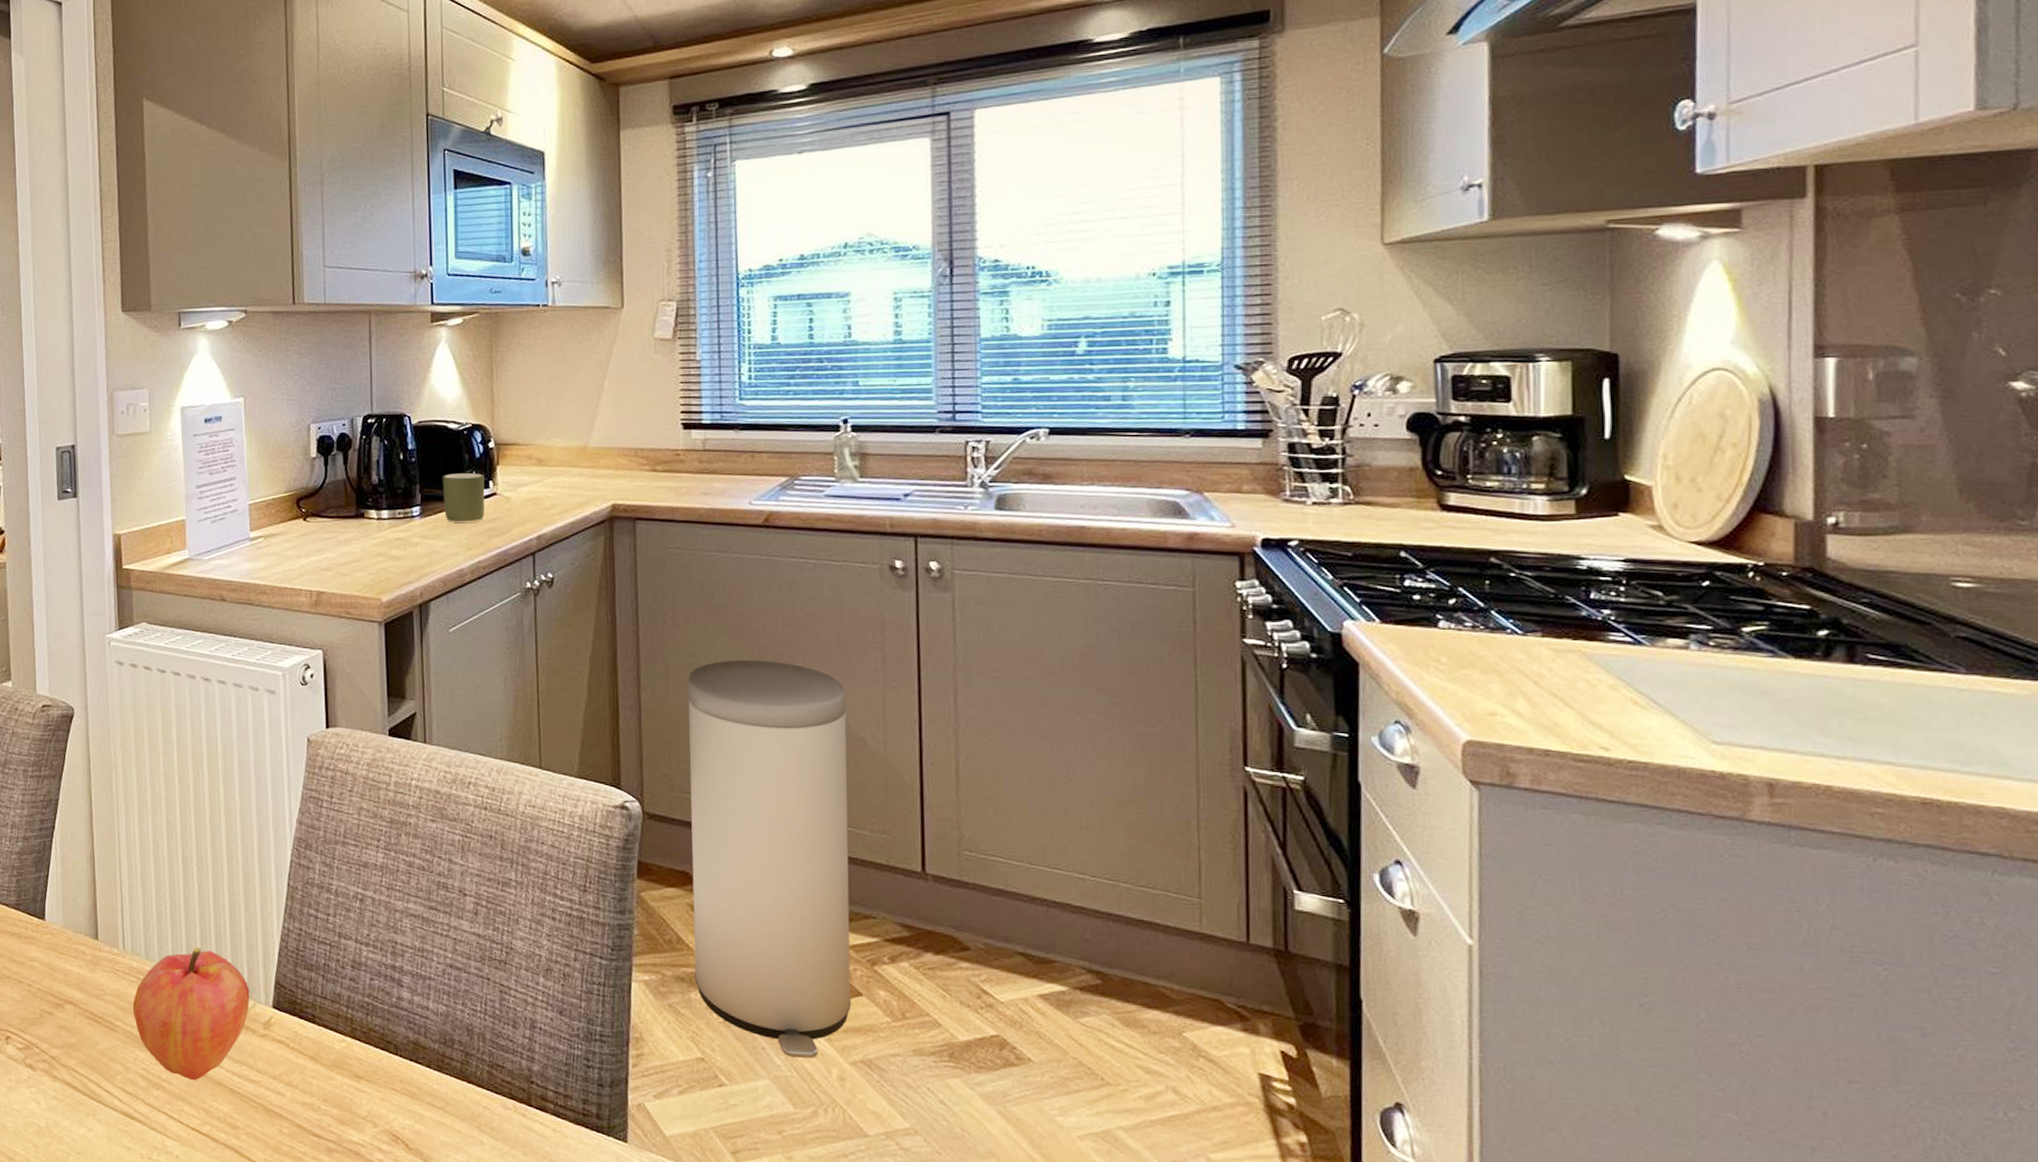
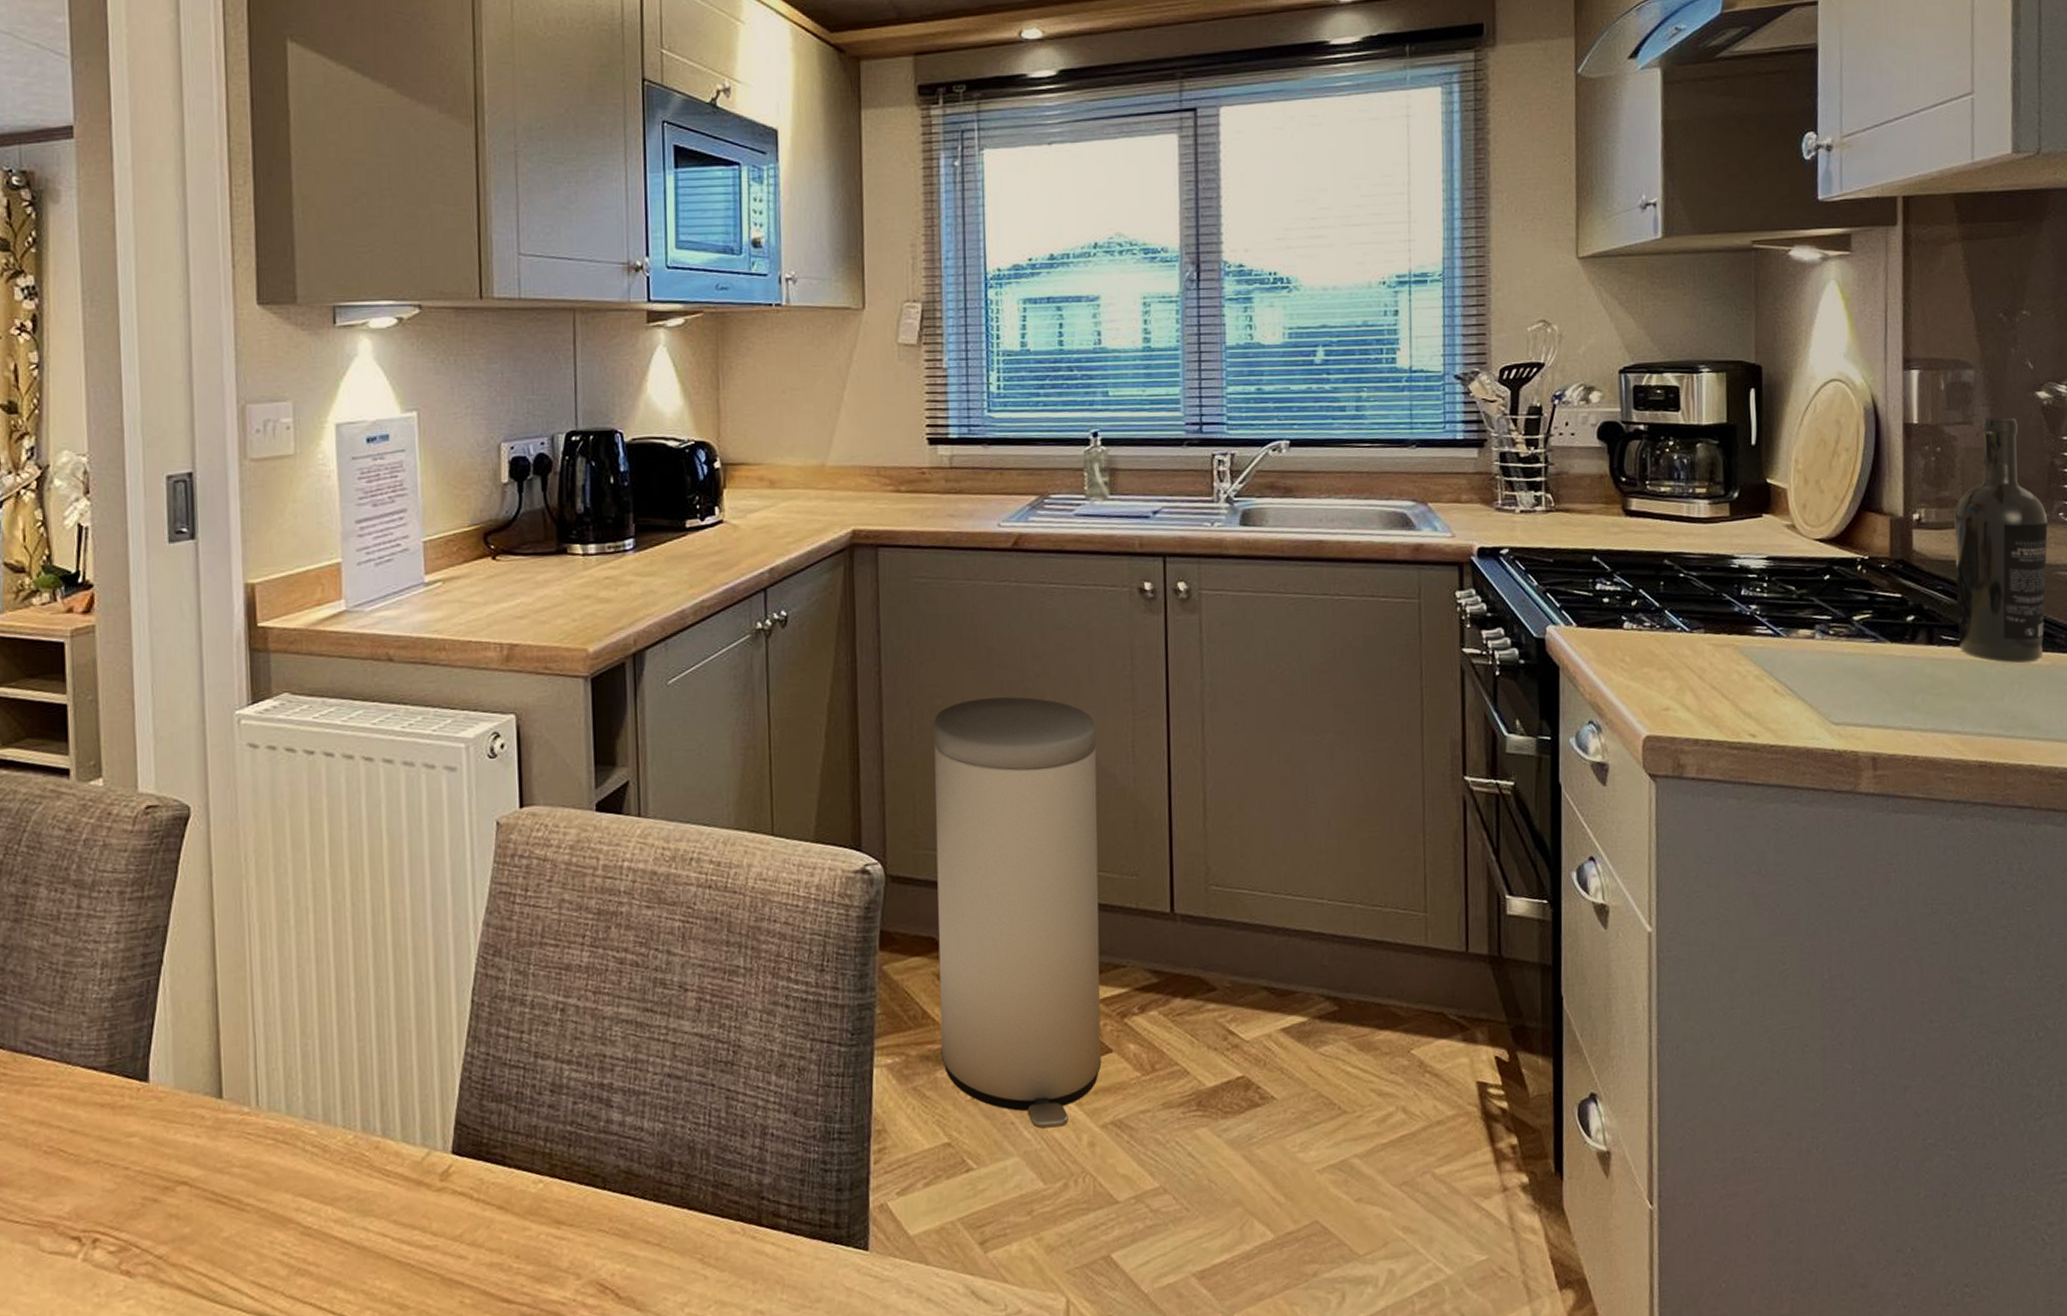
fruit: present [132,948,250,1081] -> none [268,1092,423,1258]
mug: present [442,472,485,524] -> none [659,497,710,557]
wine bottle: none [1886,410,2027,691] -> present [1954,416,2048,664]

